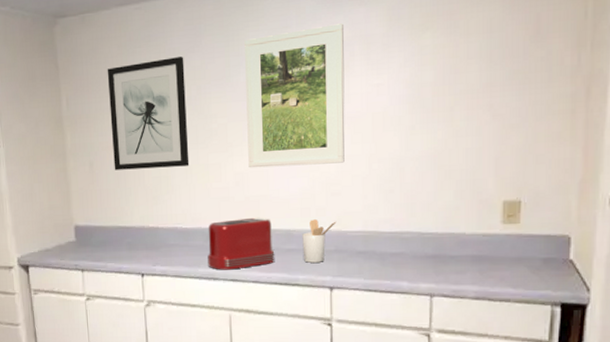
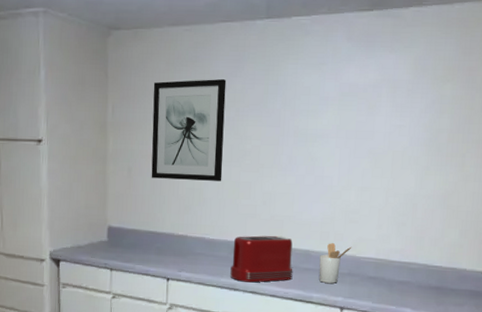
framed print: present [245,23,345,168] -> none [276,66,374,194]

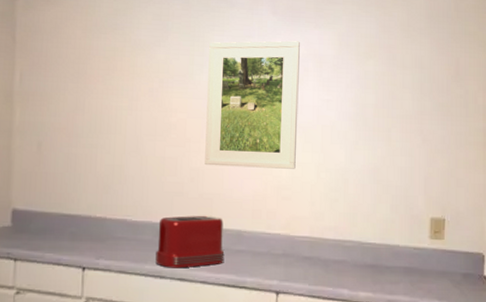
wall art: present [151,78,227,181] -> none [64,47,149,157]
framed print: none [276,66,374,194] -> present [205,41,300,169]
utensil holder: present [319,243,352,284] -> none [252,222,286,266]

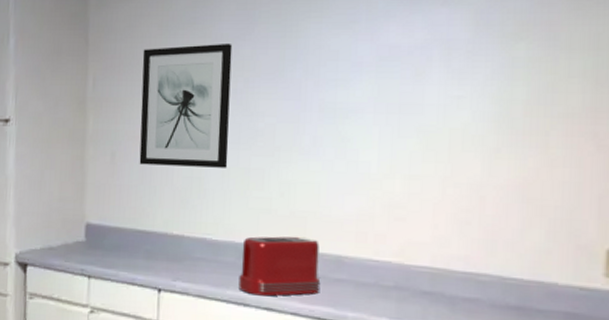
wall art: none [64,47,149,157] -> present [139,42,233,168]
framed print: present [205,41,300,169] -> none [297,24,421,183]

